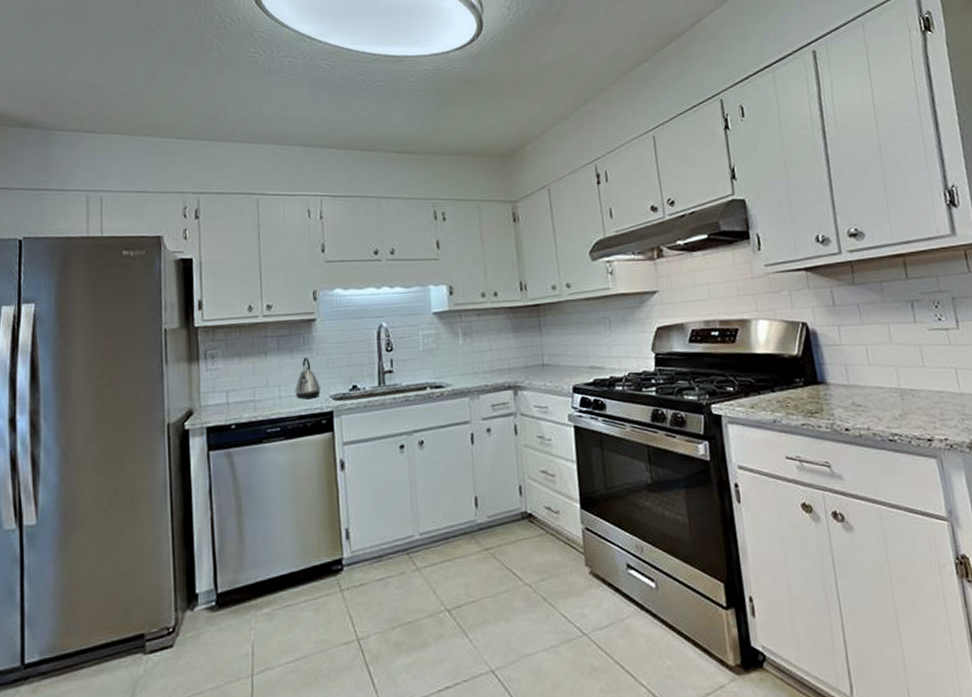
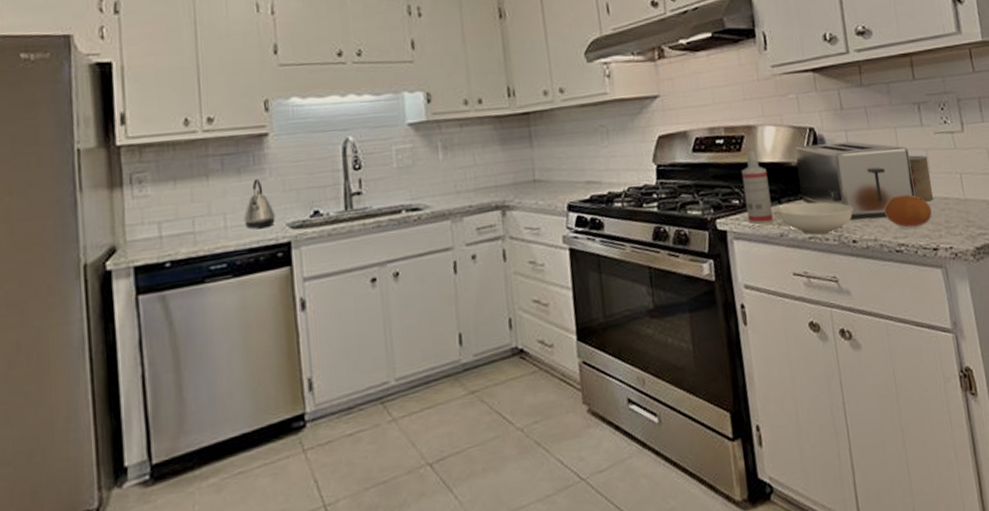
spray bottle: none [735,341,767,411] -> present [741,149,774,225]
bowl: none [770,391,847,422] -> present [776,202,854,235]
toaster: none [787,335,909,410] -> present [794,141,916,220]
fruit: none [877,387,926,419] -> present [884,194,932,228]
tin can: none [901,350,928,395] -> present [908,155,934,202]

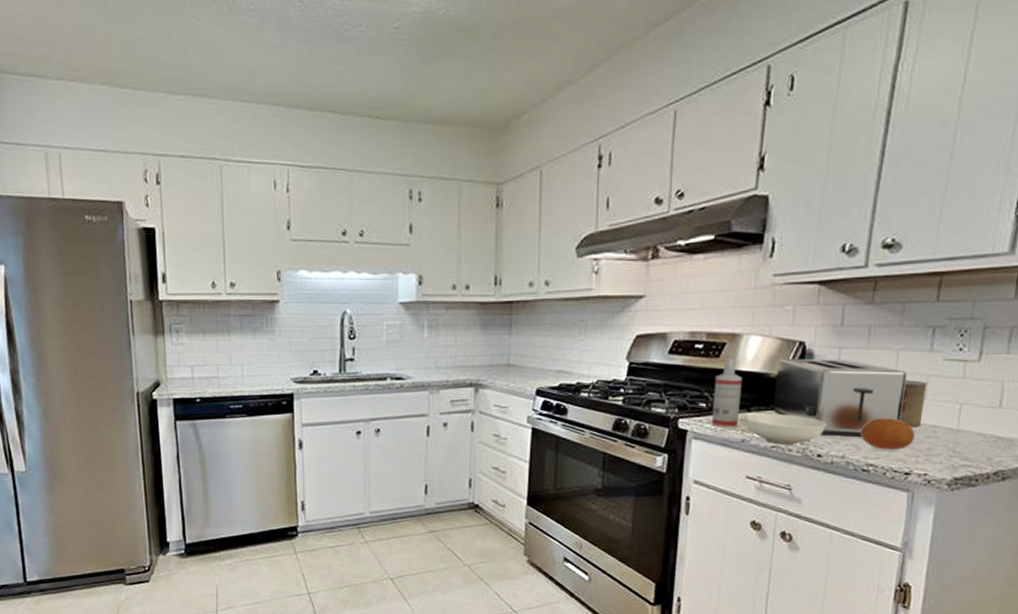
kettle: present [243,179,277,230] -> none [256,339,283,380]

